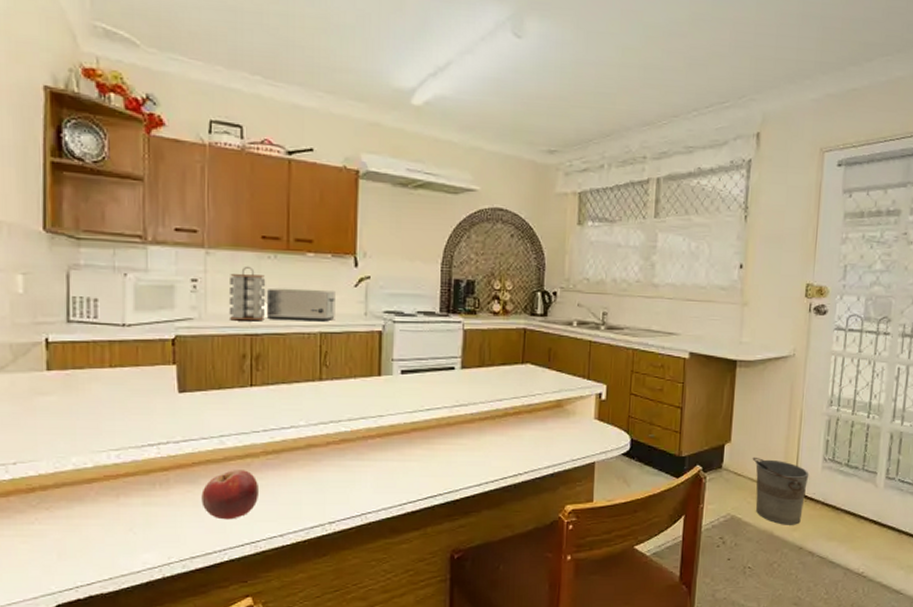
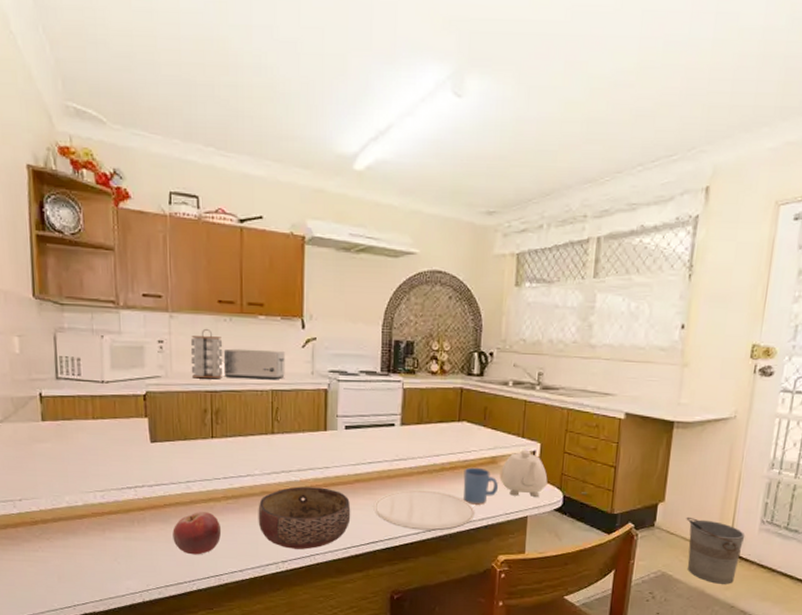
bowl: none [302,438,407,508] -> present [258,486,351,550]
plate: none [432,437,540,481] -> present [373,489,475,531]
mug: none [527,412,564,451] -> present [463,467,498,505]
teapot: none [565,392,615,441] -> present [499,449,548,497]

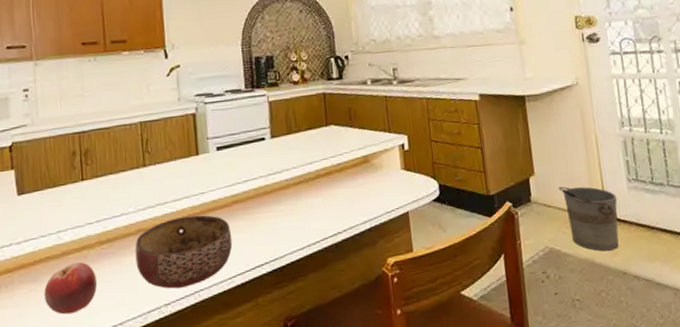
spice rack: present [190,328,224,379] -> none [56,70,91,122]
toaster: present [223,348,285,380] -> none [89,82,152,116]
plate: present [373,489,475,531] -> none [254,200,357,246]
mug: present [463,467,498,505] -> none [339,169,375,209]
teapot: present [499,449,548,497] -> none [374,144,421,193]

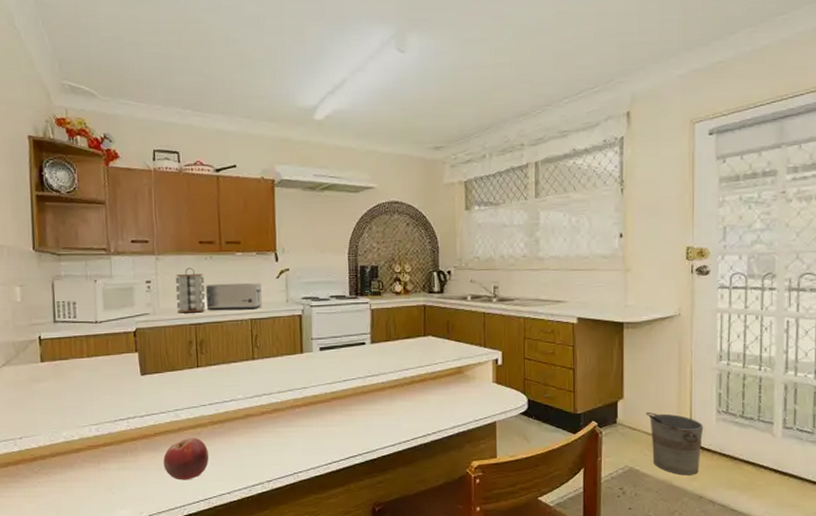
spice rack: none [56,70,91,122] -> present [175,267,206,313]
toaster: none [89,82,152,116] -> present [205,282,262,310]
bowl: present [135,214,233,289] -> none [242,407,330,468]

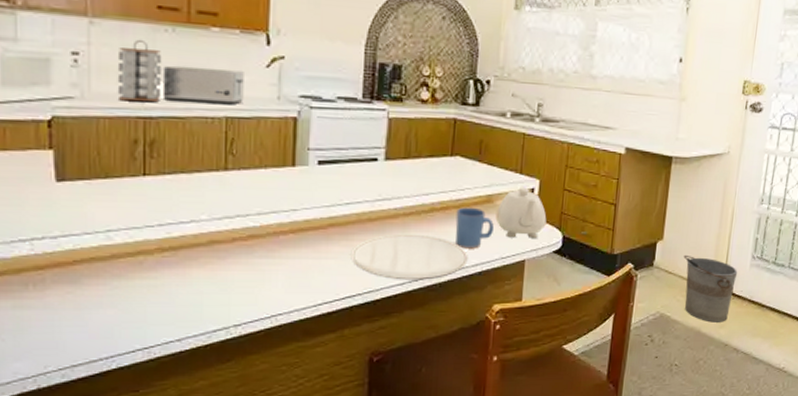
fruit: present [163,438,209,480] -> none [84,269,154,324]
plate: none [350,403,446,442] -> present [350,234,468,280]
mug: none [432,378,466,414] -> present [455,207,494,249]
teapot: none [466,358,512,403] -> present [495,187,547,238]

